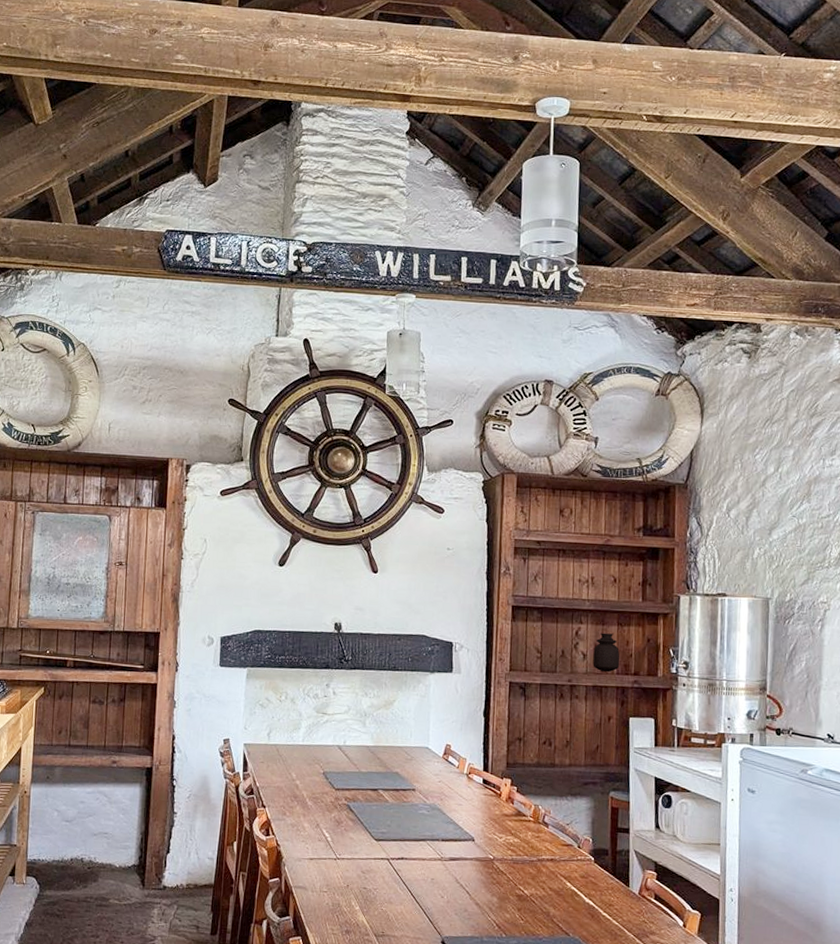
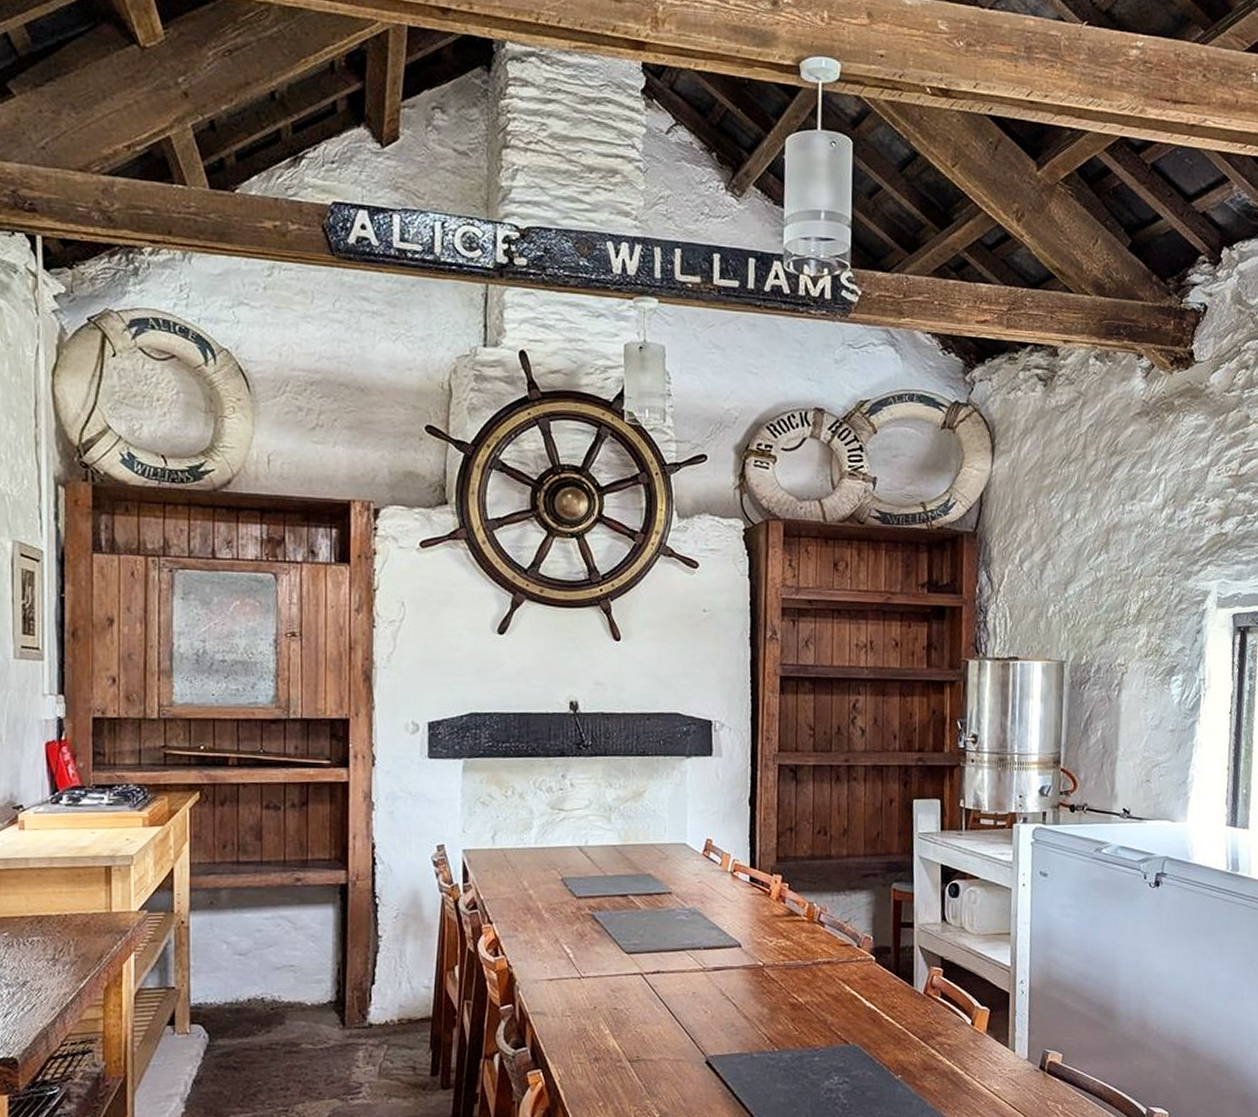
jar: present [593,633,620,673] -> none [872,705,903,750]

